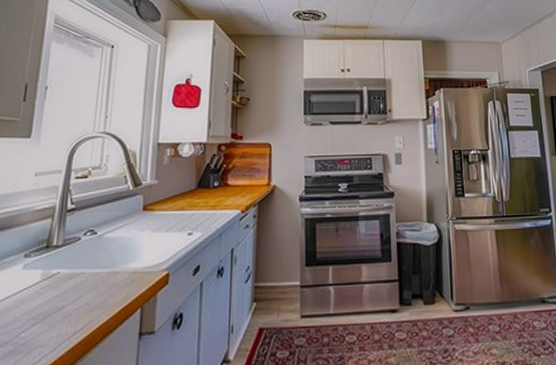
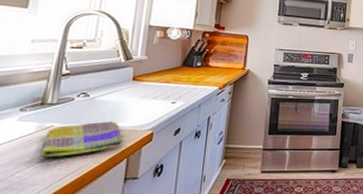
dish towel: none [47,262,135,311] -> present [41,121,123,157]

